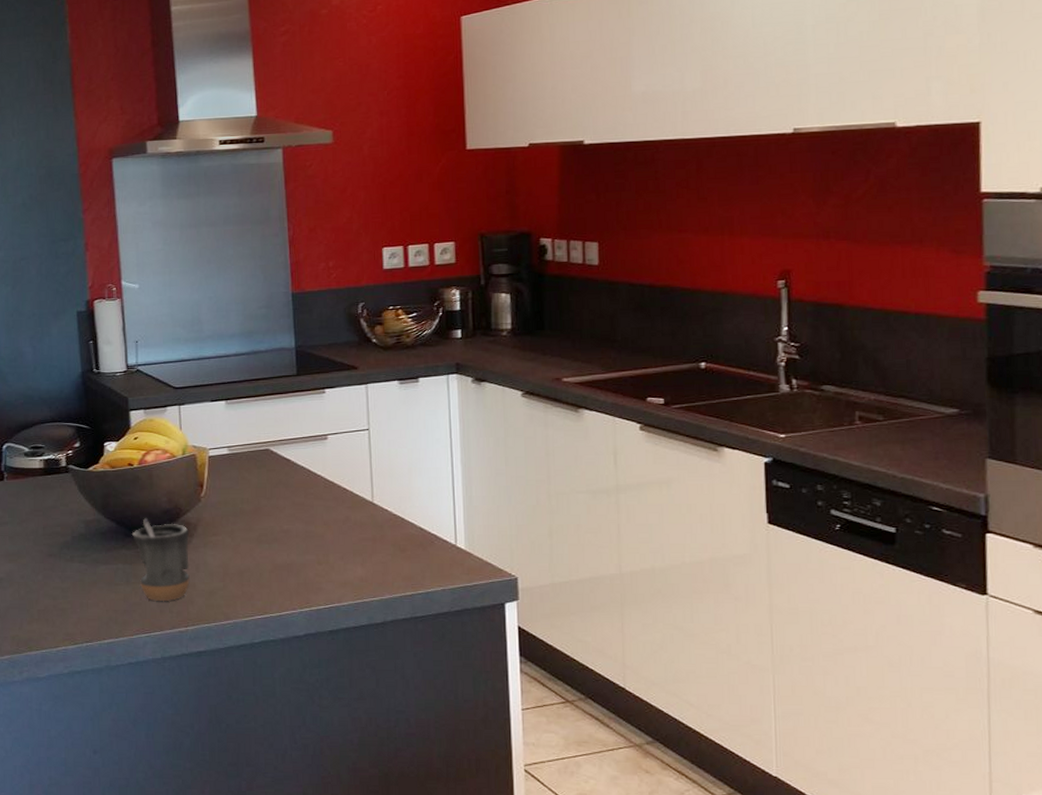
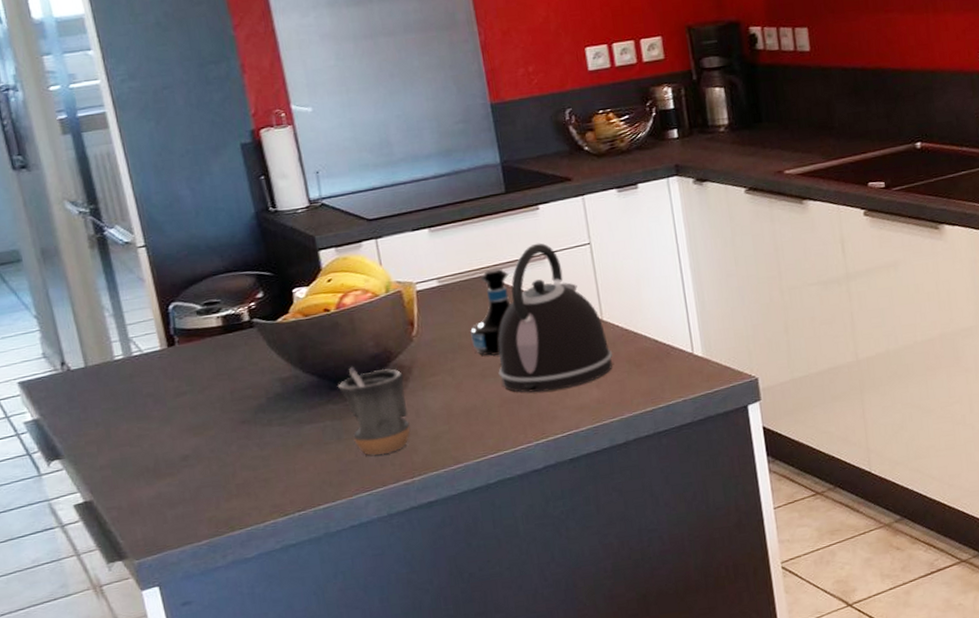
tequila bottle: none [252,443,292,523] -> present [470,268,511,356]
kettle: none [273,424,380,563] -> present [498,243,613,393]

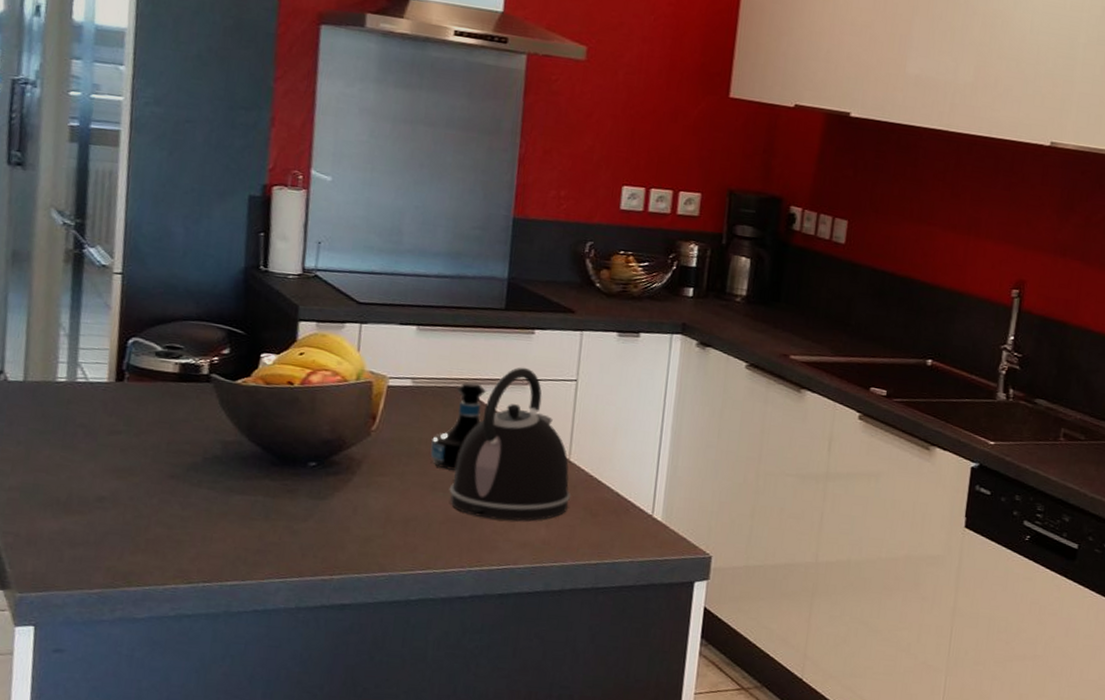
mug: present [337,367,411,456] -> none [279,447,351,545]

